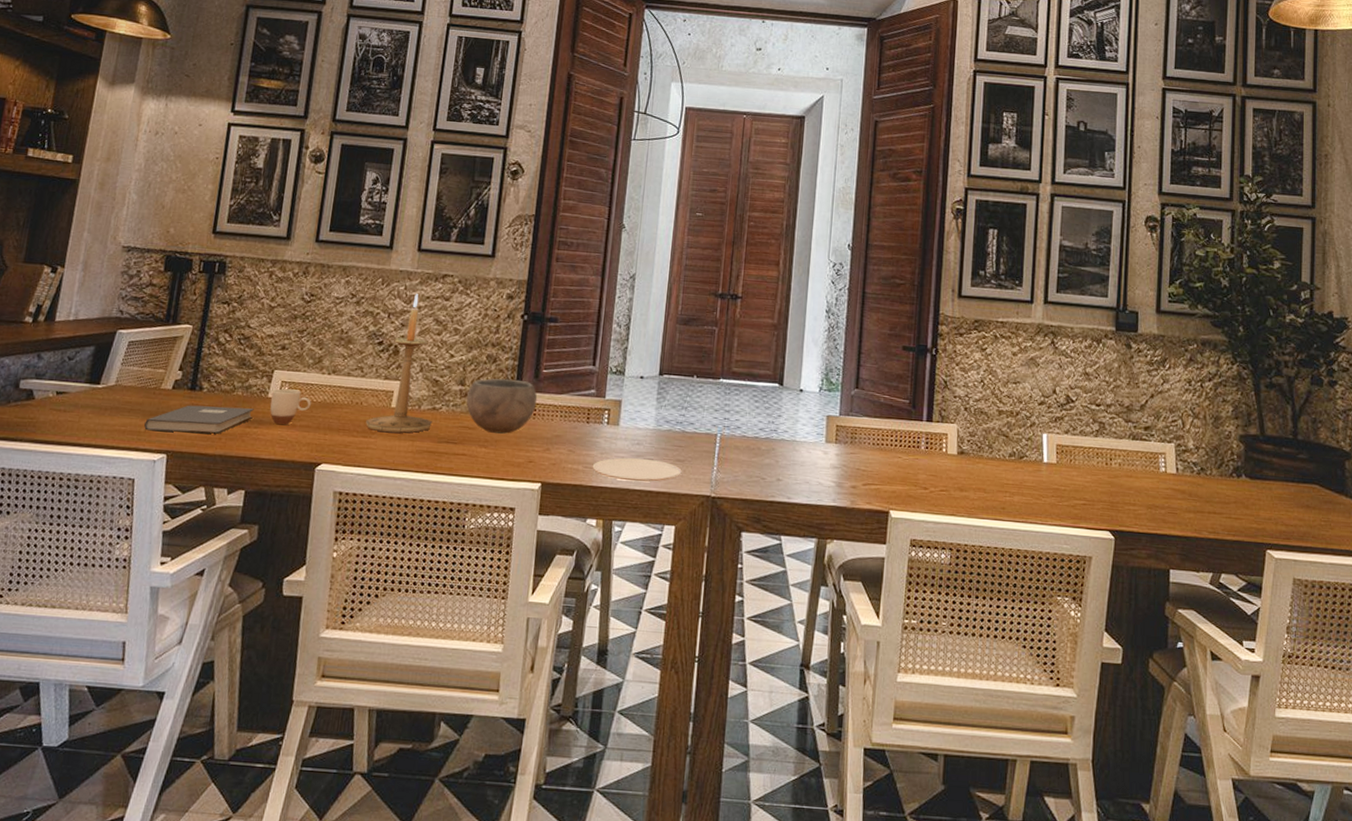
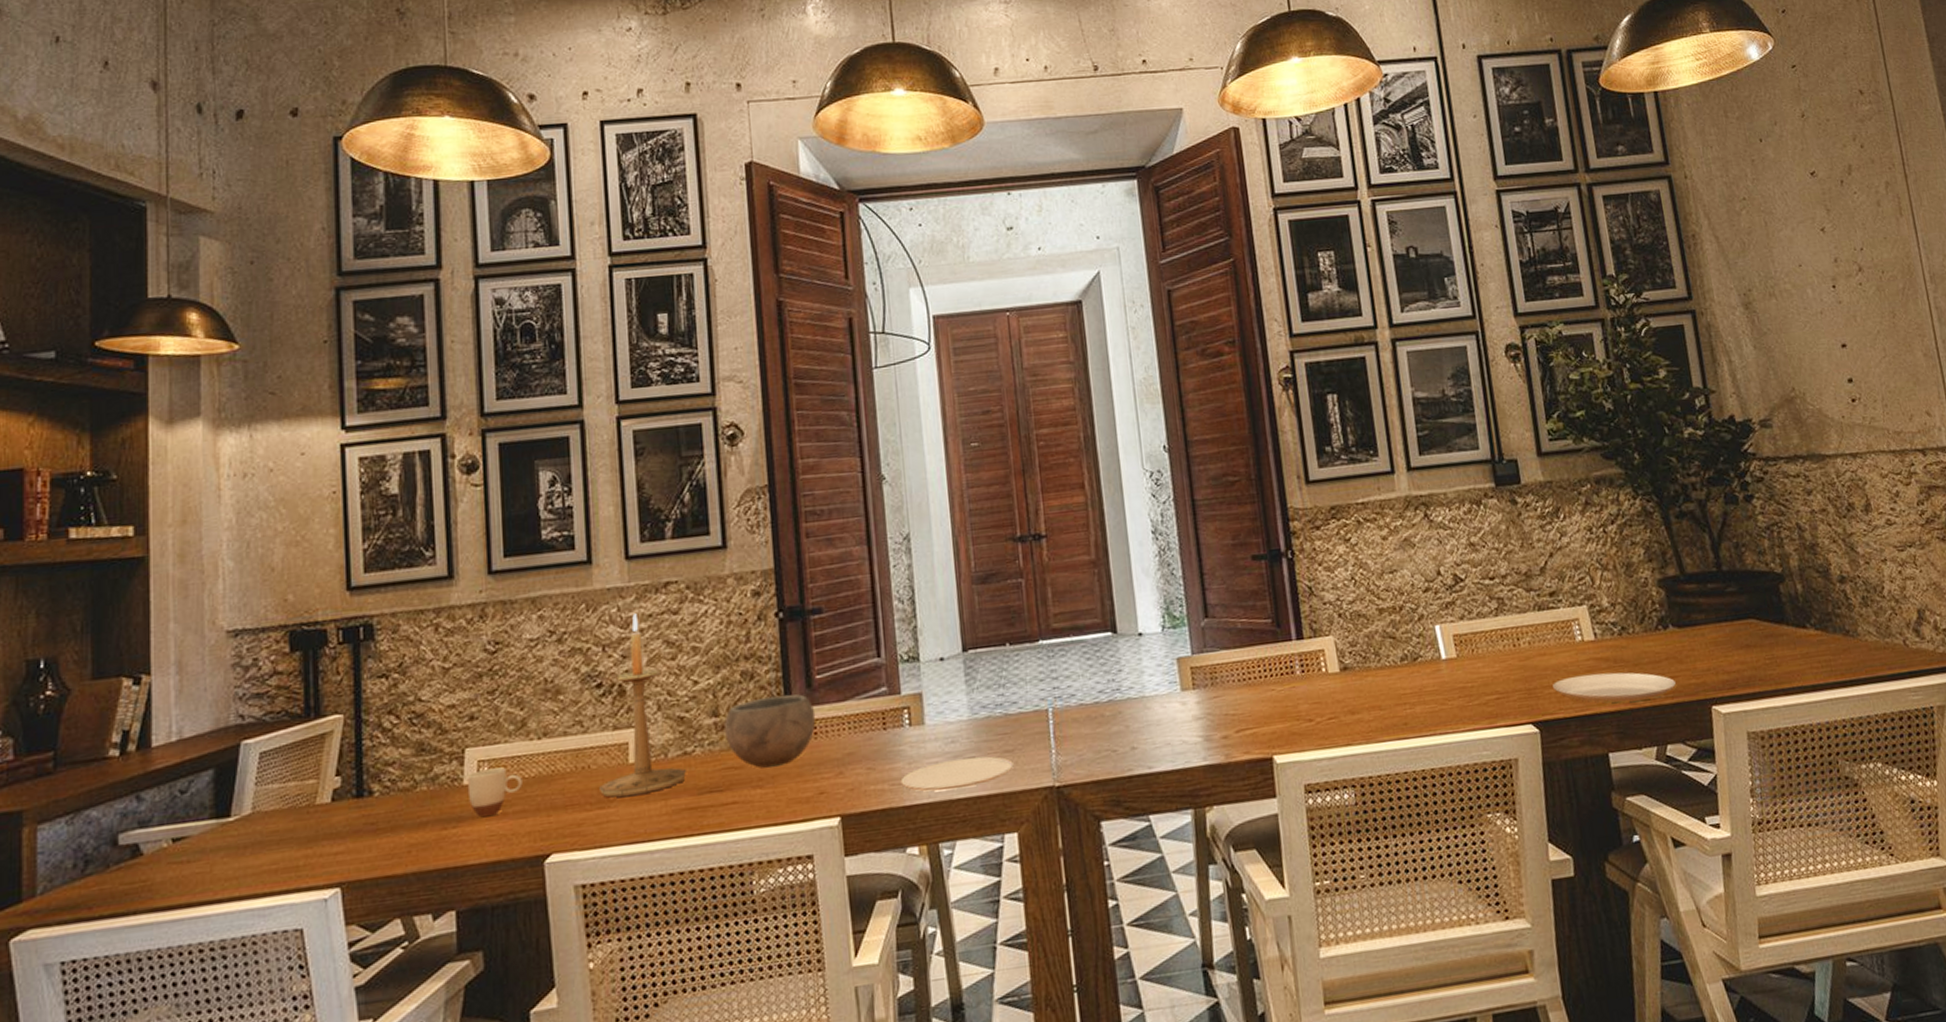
book: present [144,405,254,434] -> none [303,804,448,863]
plate: none [1133,499,1239,533] -> present [1553,672,1676,703]

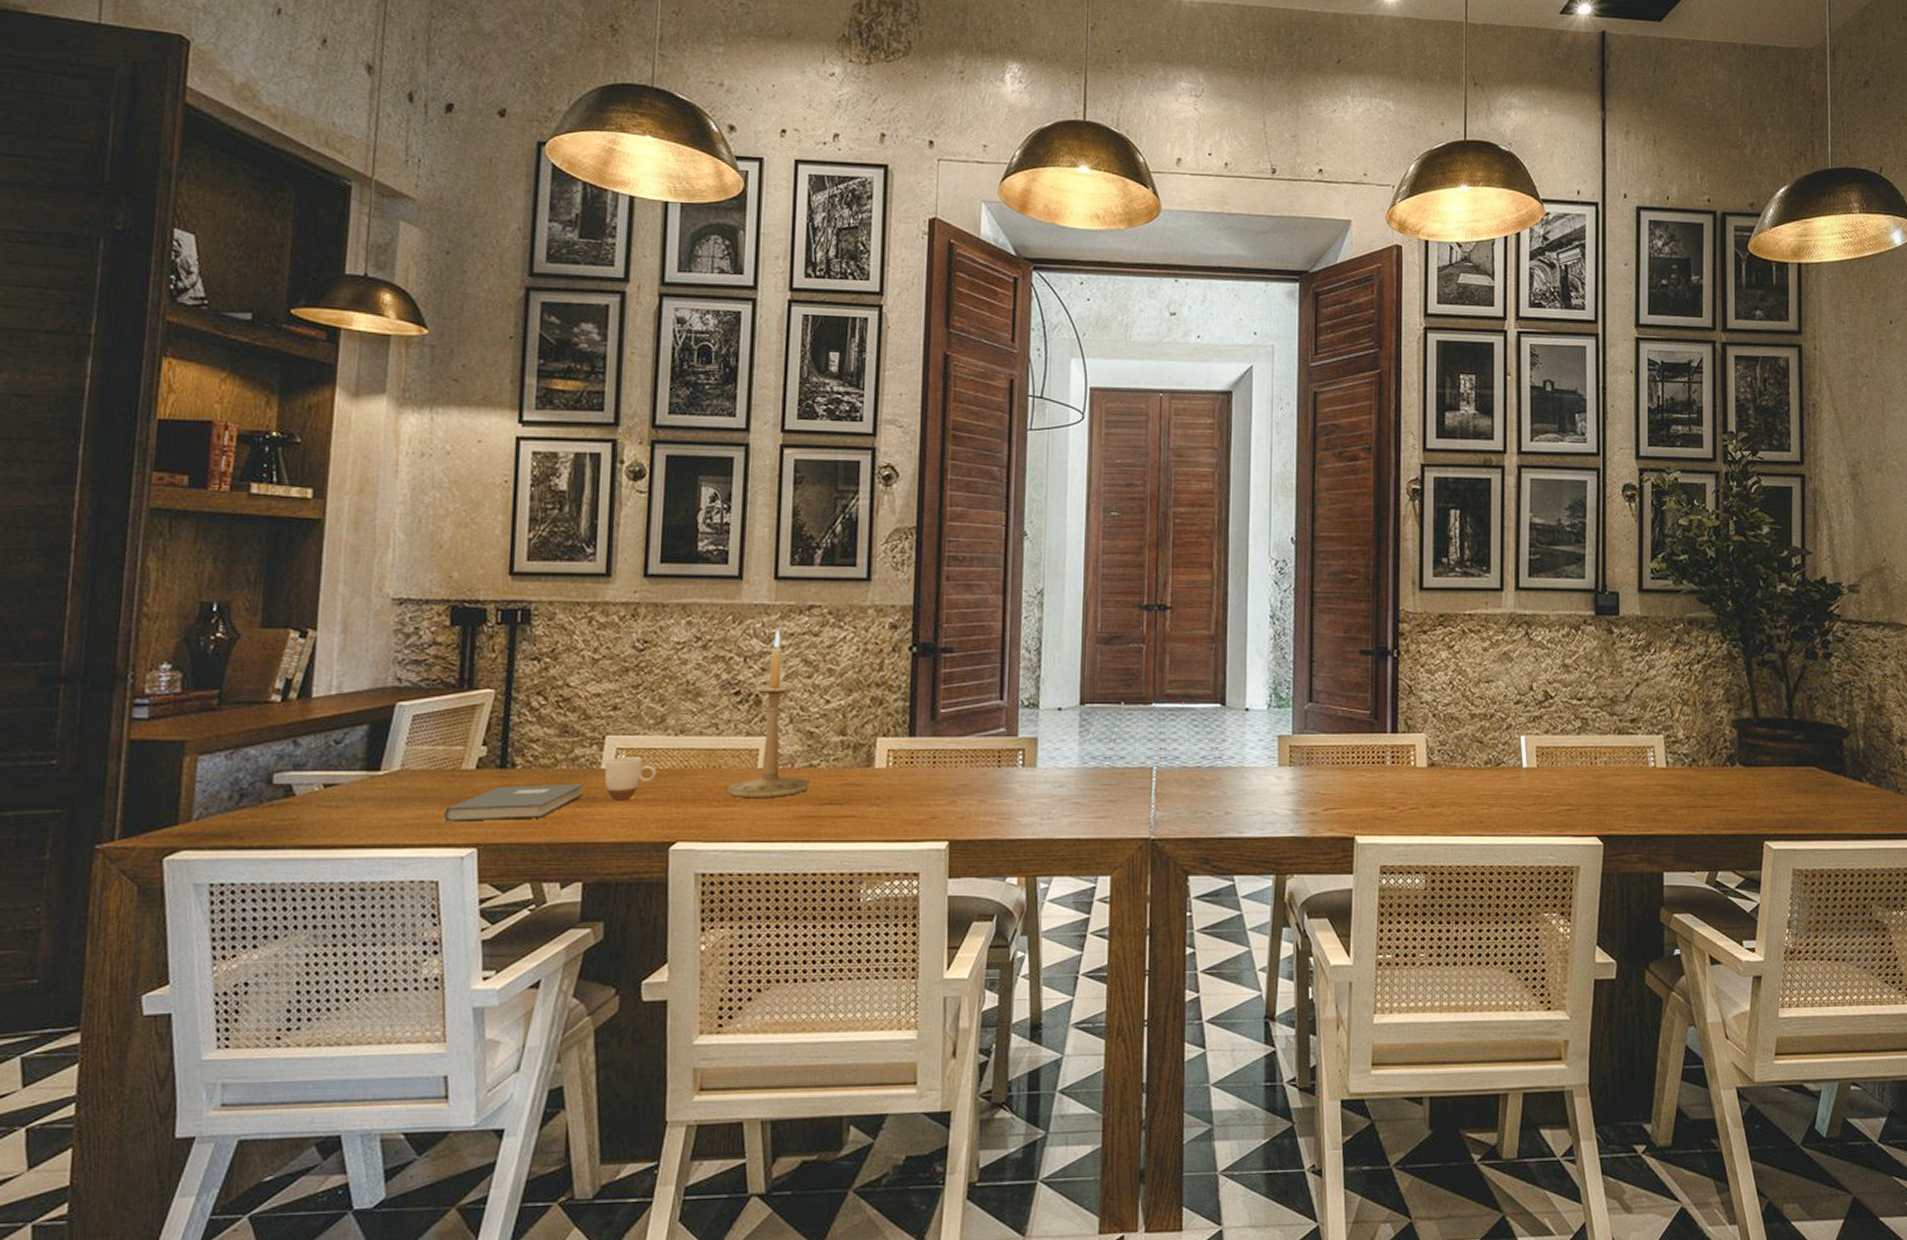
book: none [303,804,448,863] -> present [444,784,584,822]
bowl: present [724,694,816,768] -> none [849,723,937,788]
plate: present [900,756,1014,792] -> none [1008,802,1114,830]
plate: present [1553,672,1676,703] -> none [1621,798,1734,828]

